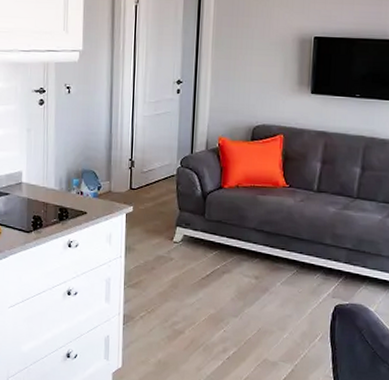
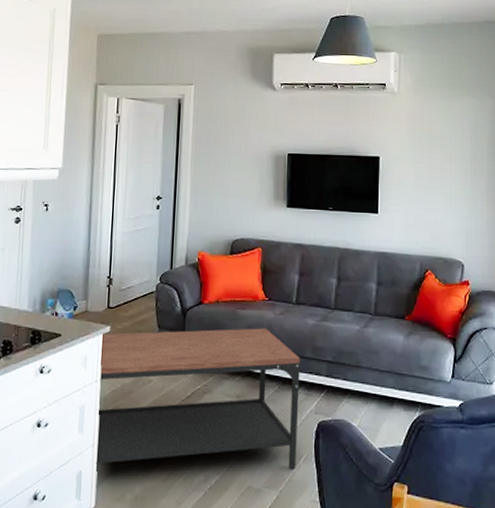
coffee table: none [121,213,320,346] -> present [95,328,300,469]

